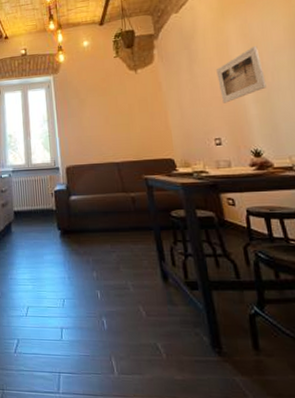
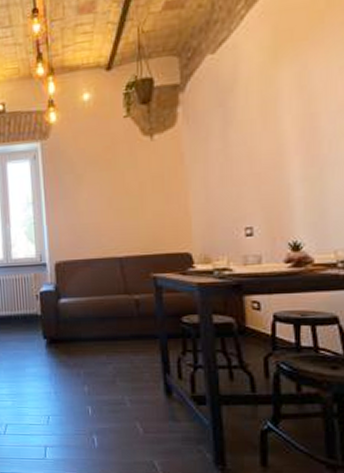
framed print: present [216,46,267,103] -> none [258,103,320,182]

